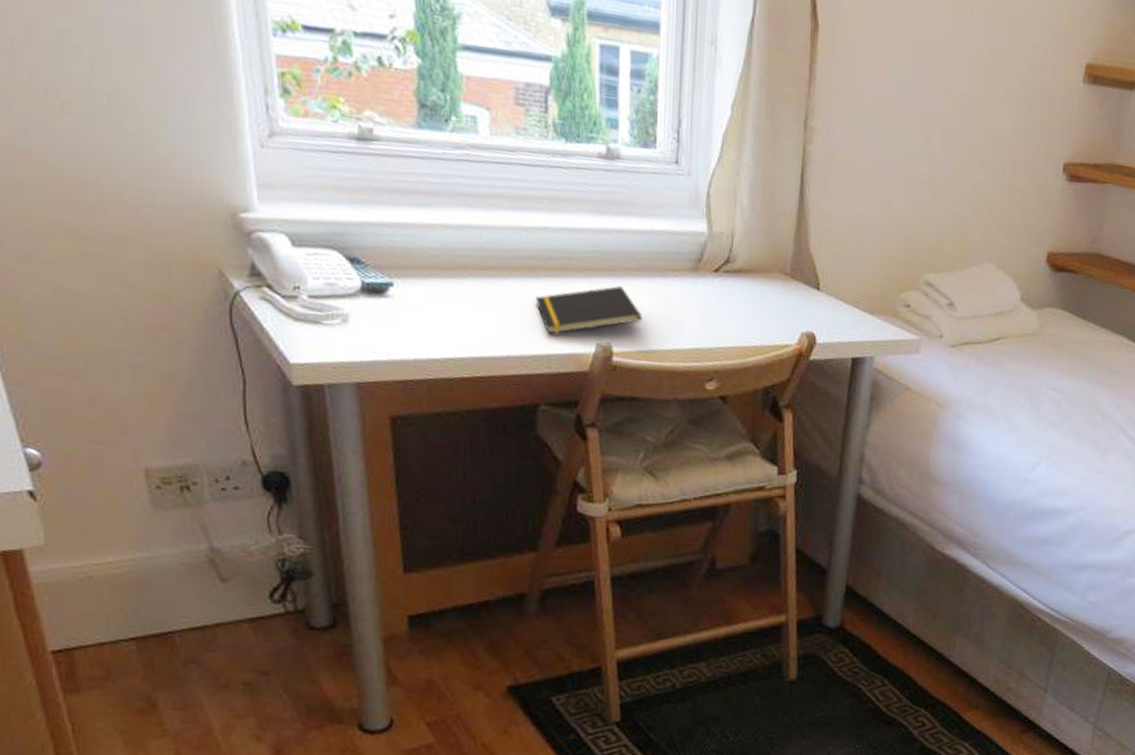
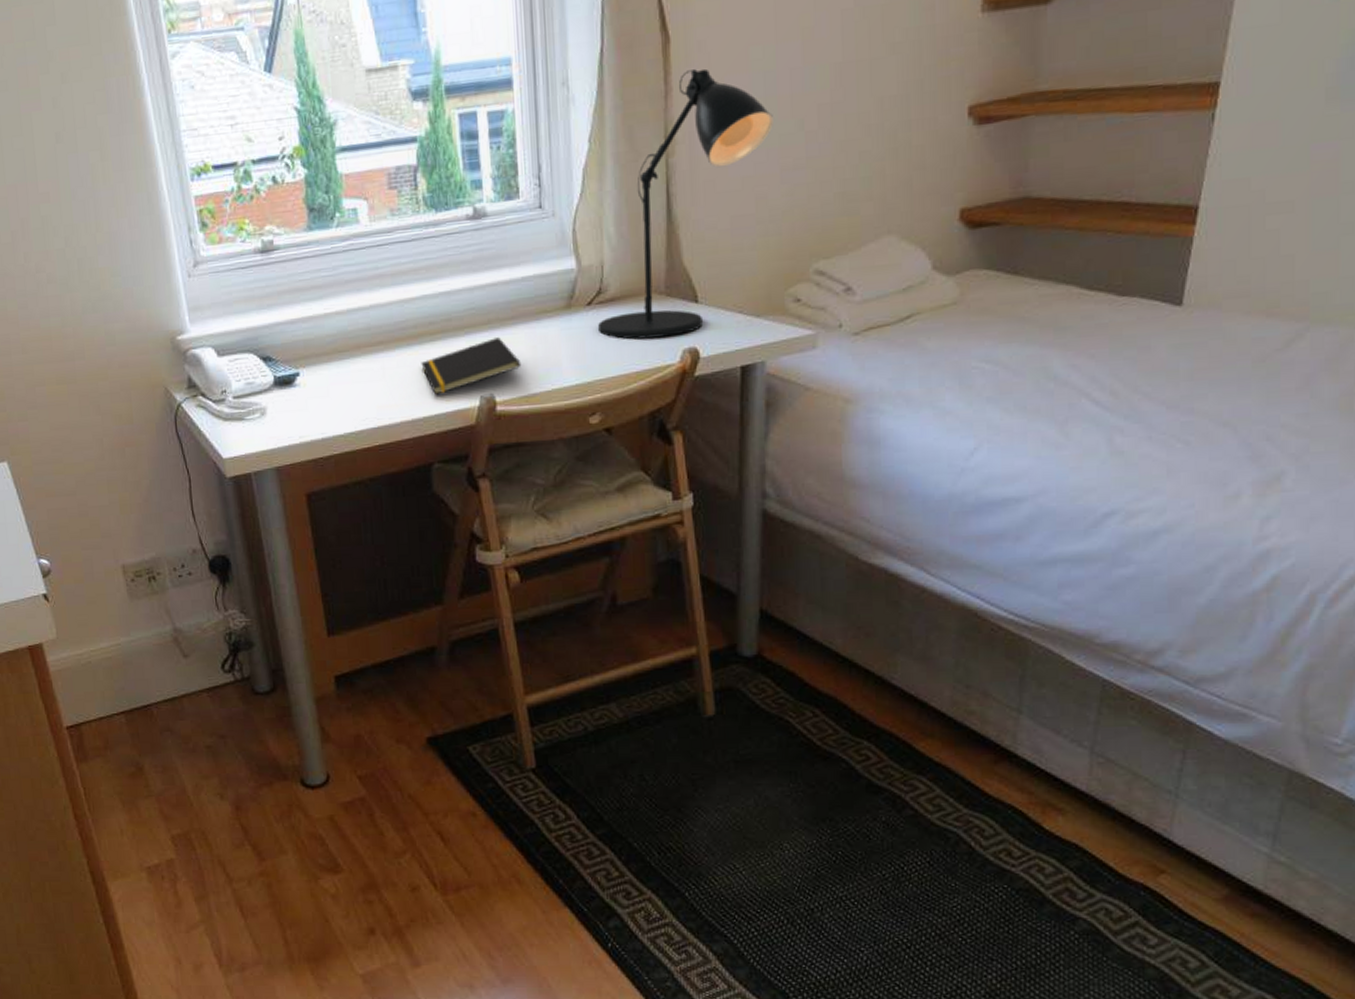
desk lamp: none [723,63,904,318] -> present [598,68,773,340]

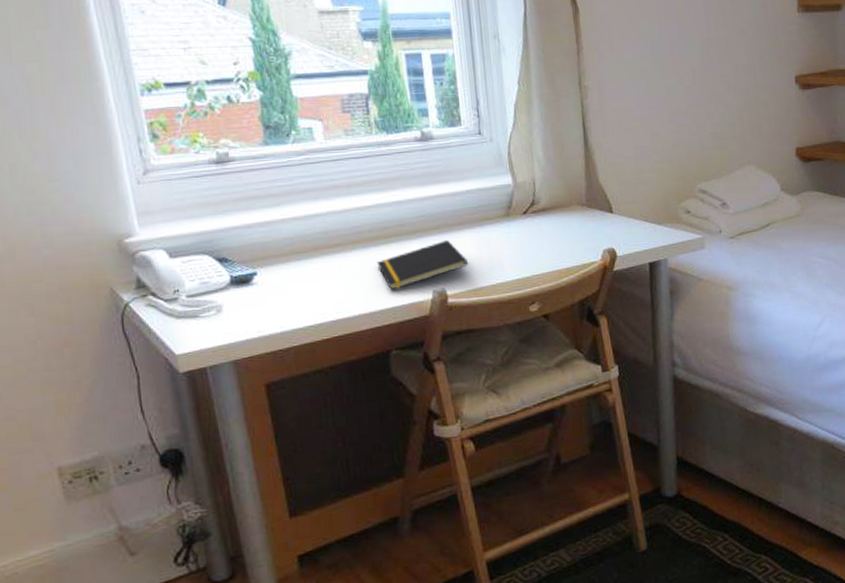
desk lamp: present [598,68,773,340] -> none [533,34,661,242]

